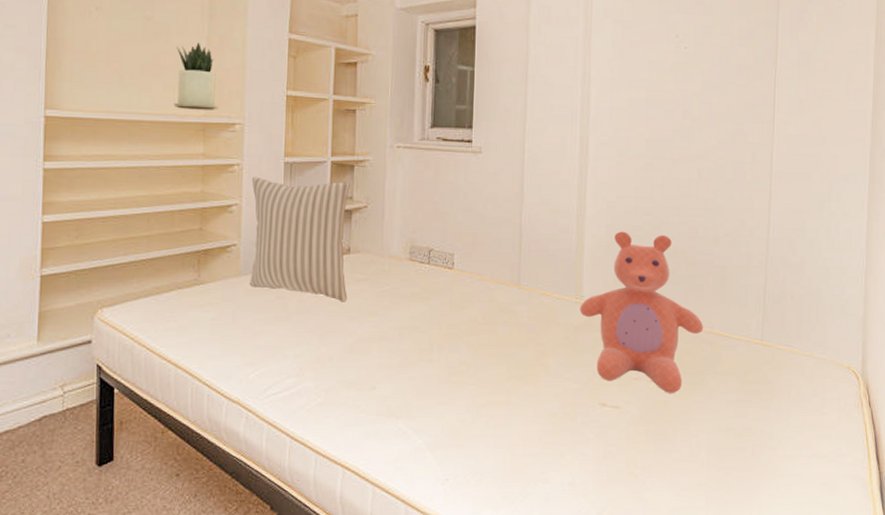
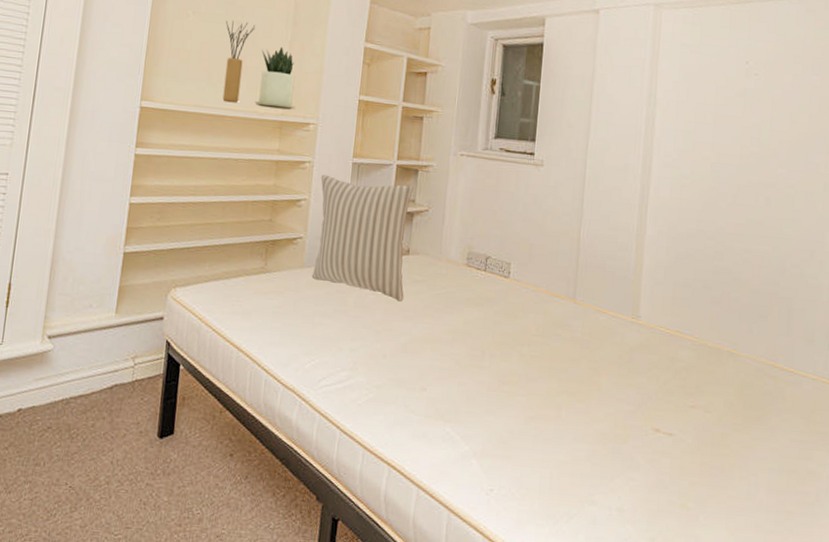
vase: none [134,16,168,106] -> present [222,20,256,103]
teddy bear: present [580,231,704,393] -> none [635,254,767,426]

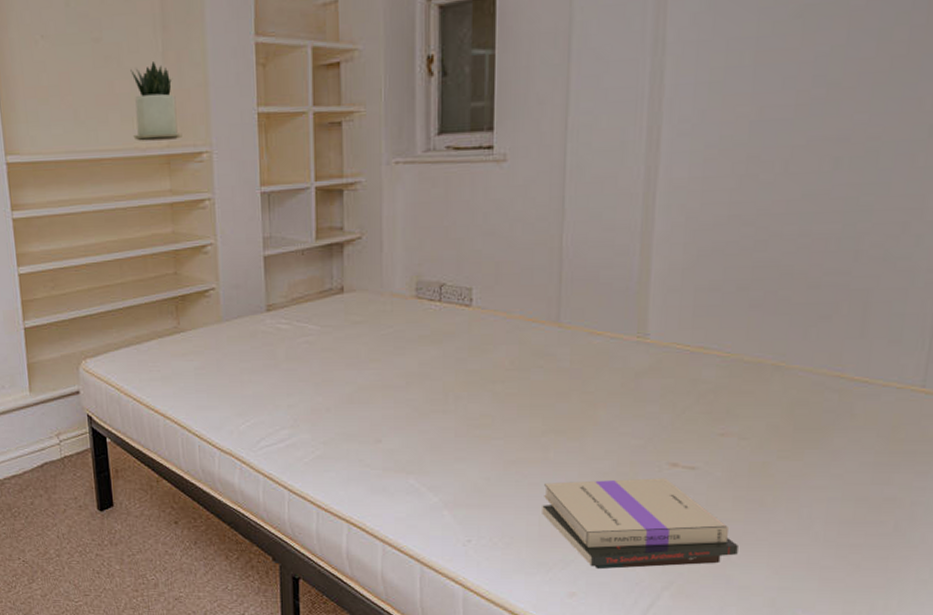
vase: present [222,20,256,103] -> none [82,38,118,142]
pillow: present [312,174,413,302] -> none [225,208,343,348]
books: none [553,439,704,524] -> present [542,478,738,569]

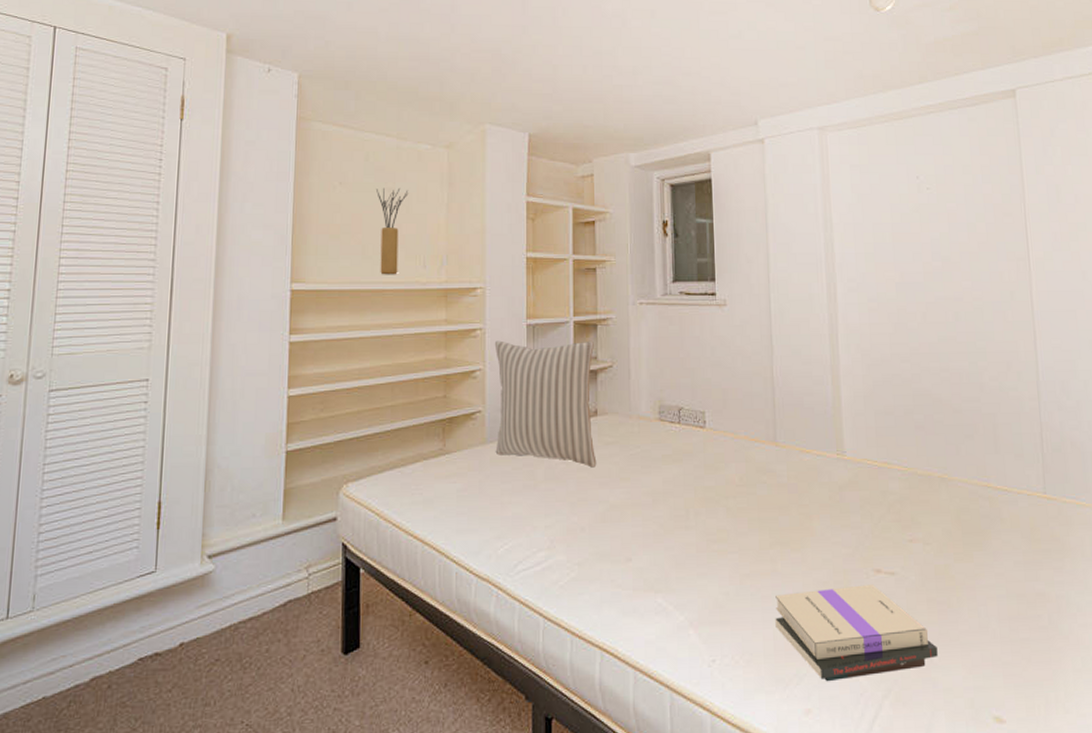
vase: none [82,38,118,142] -> present [376,187,409,275]
planter: present [130,62,182,142] -> none [415,211,460,277]
pillow: none [225,208,343,348] -> present [494,340,597,468]

